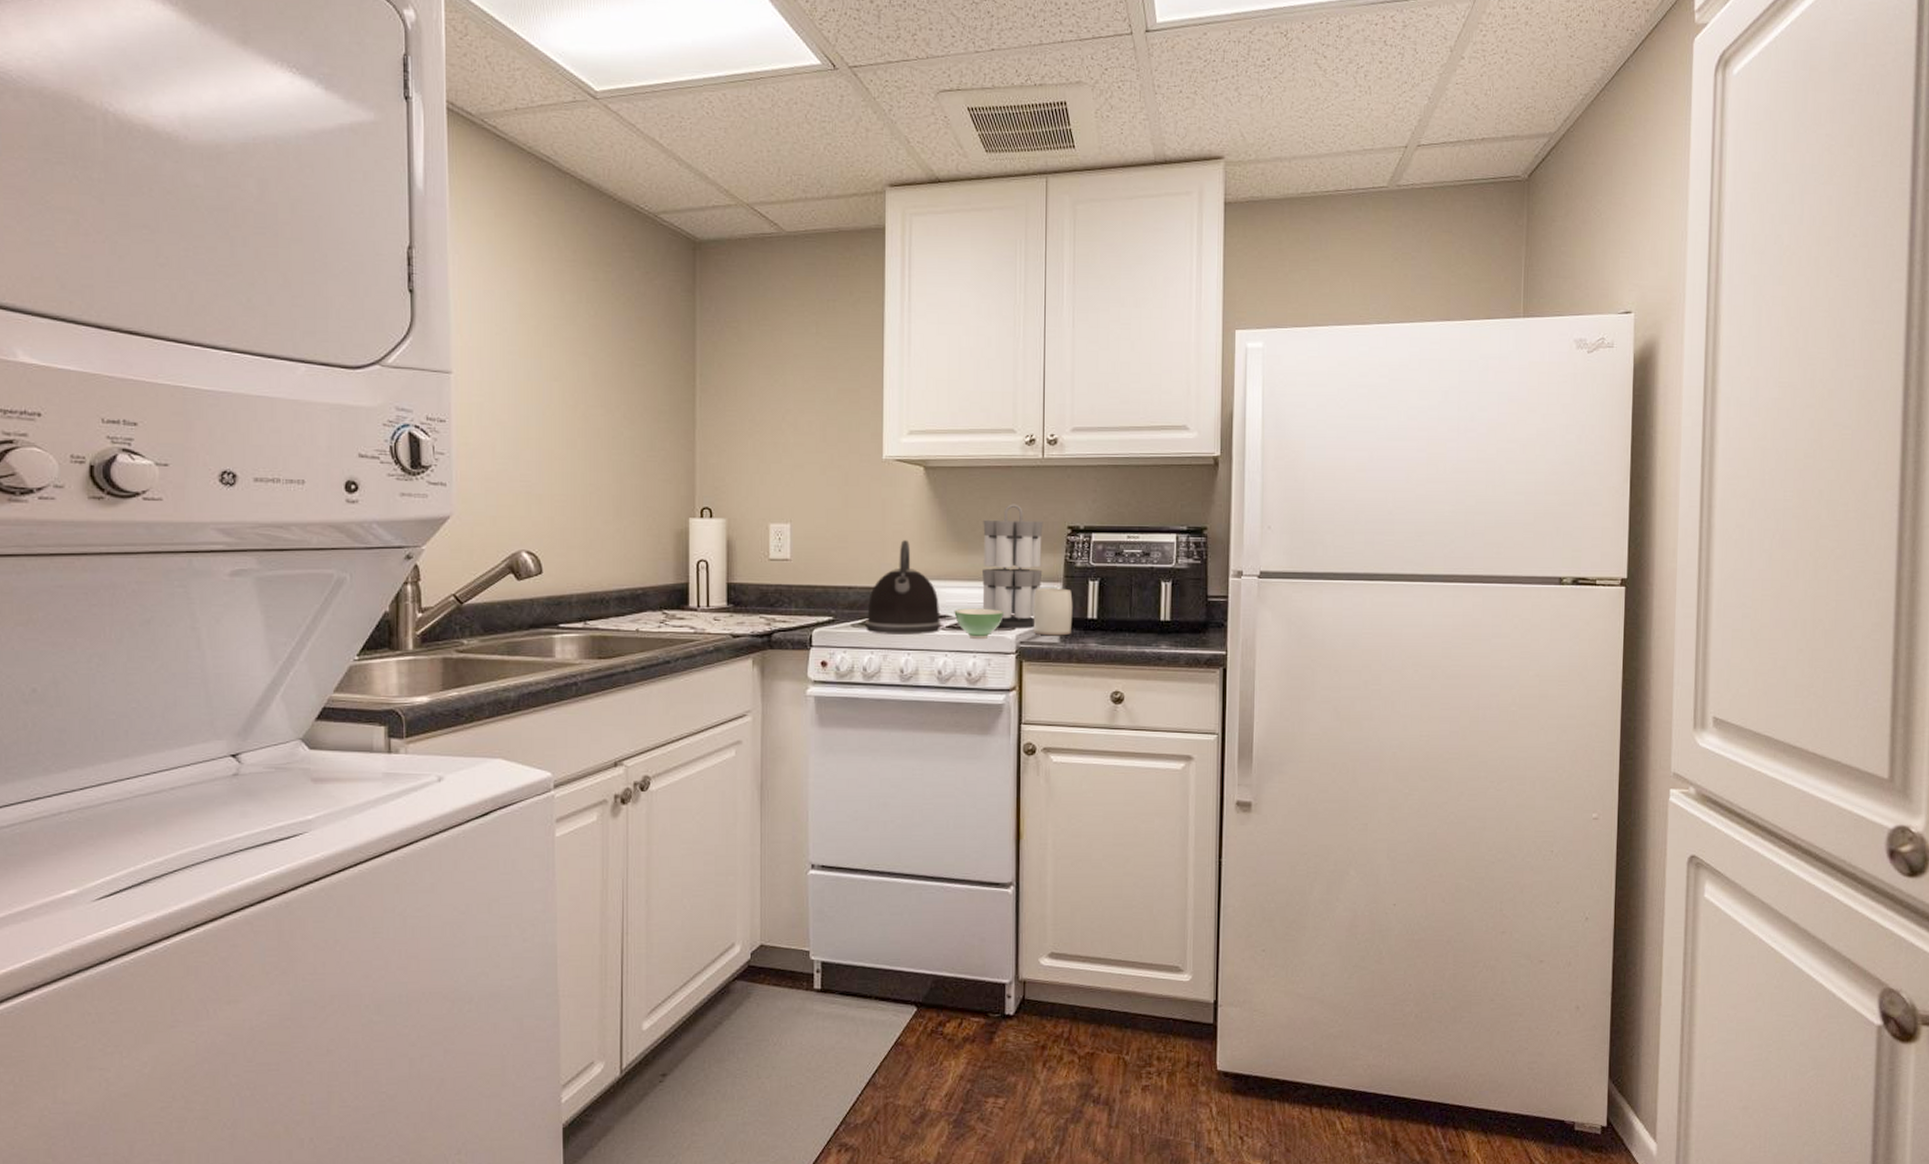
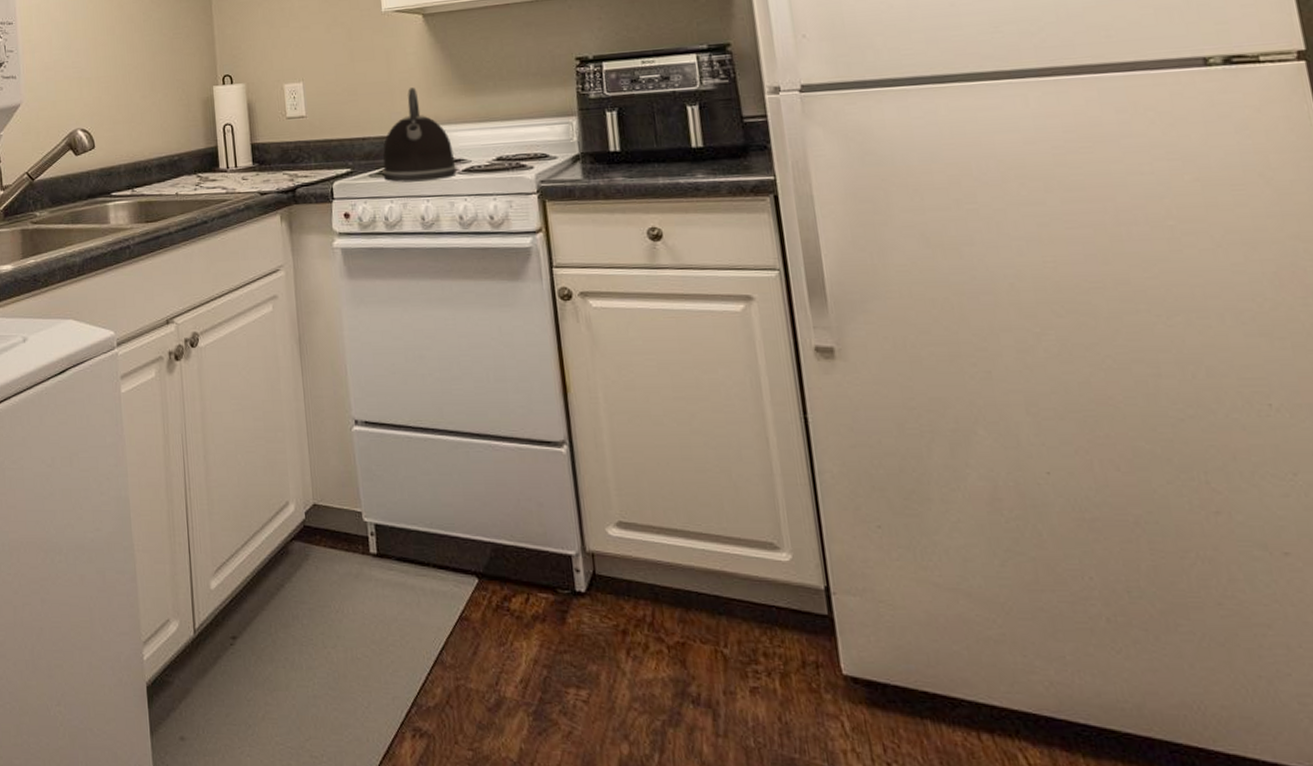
bowl: present [954,608,1005,640] -> none [468,148,521,182]
spice rack: present [982,504,1043,629] -> none [487,40,556,169]
mug: present [1033,588,1073,636] -> none [549,122,594,173]

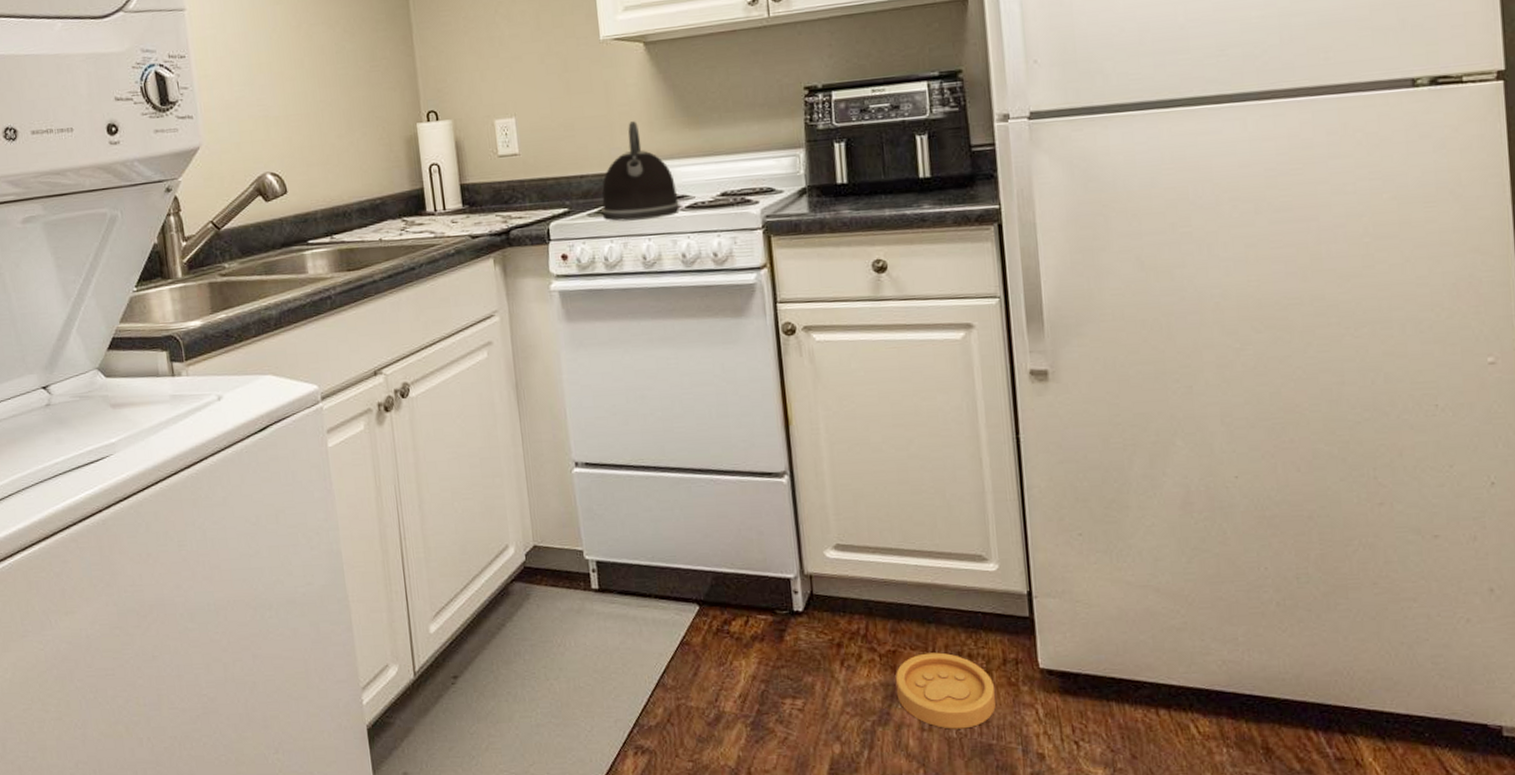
pet bowl: none [685,648,797,738] -> present [895,652,996,729]

